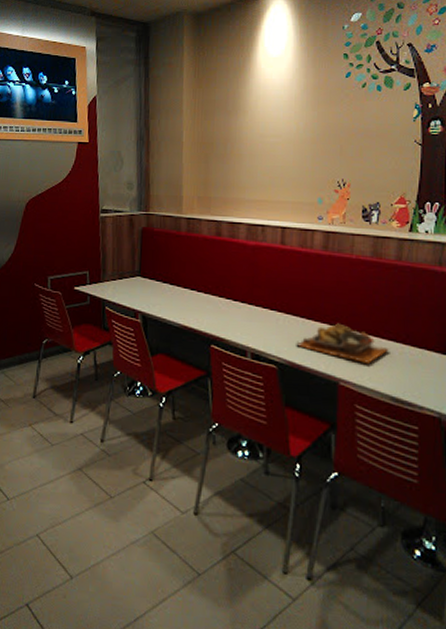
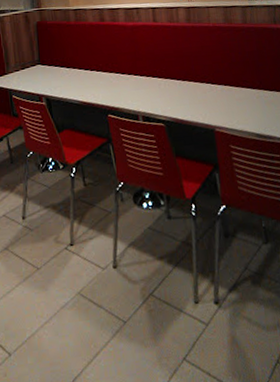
food tray: present [296,323,390,363] -> none [177,80,249,110]

